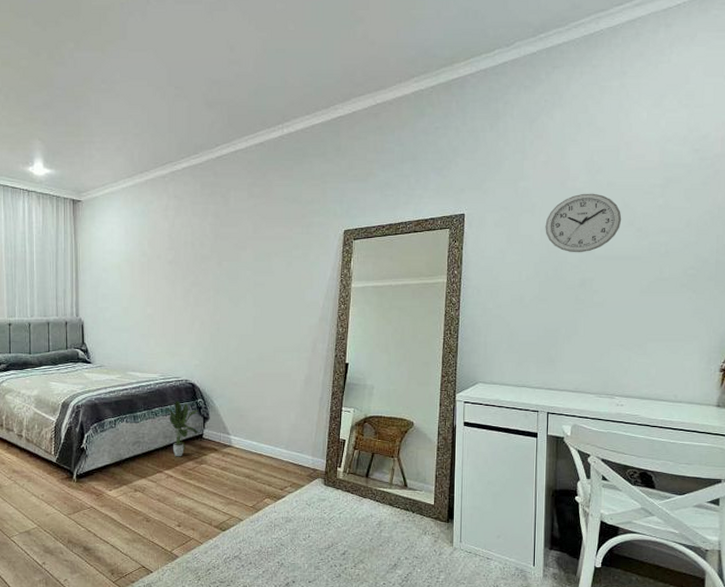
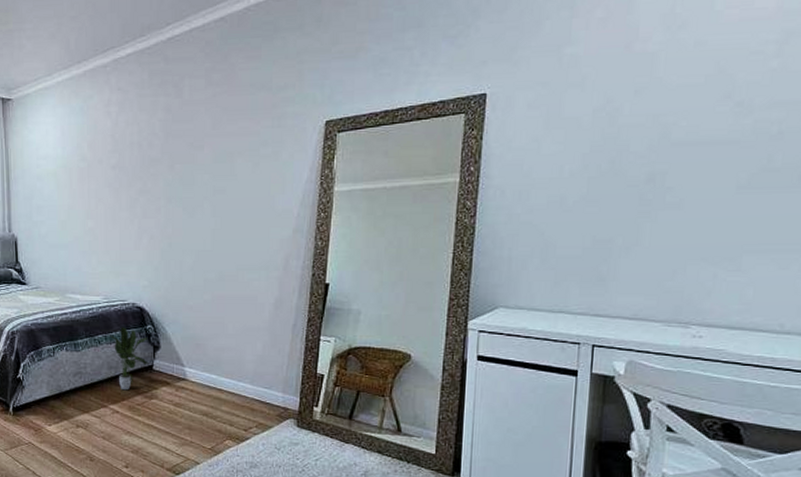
wall clock: present [545,193,622,253] -> none [599,57,714,139]

